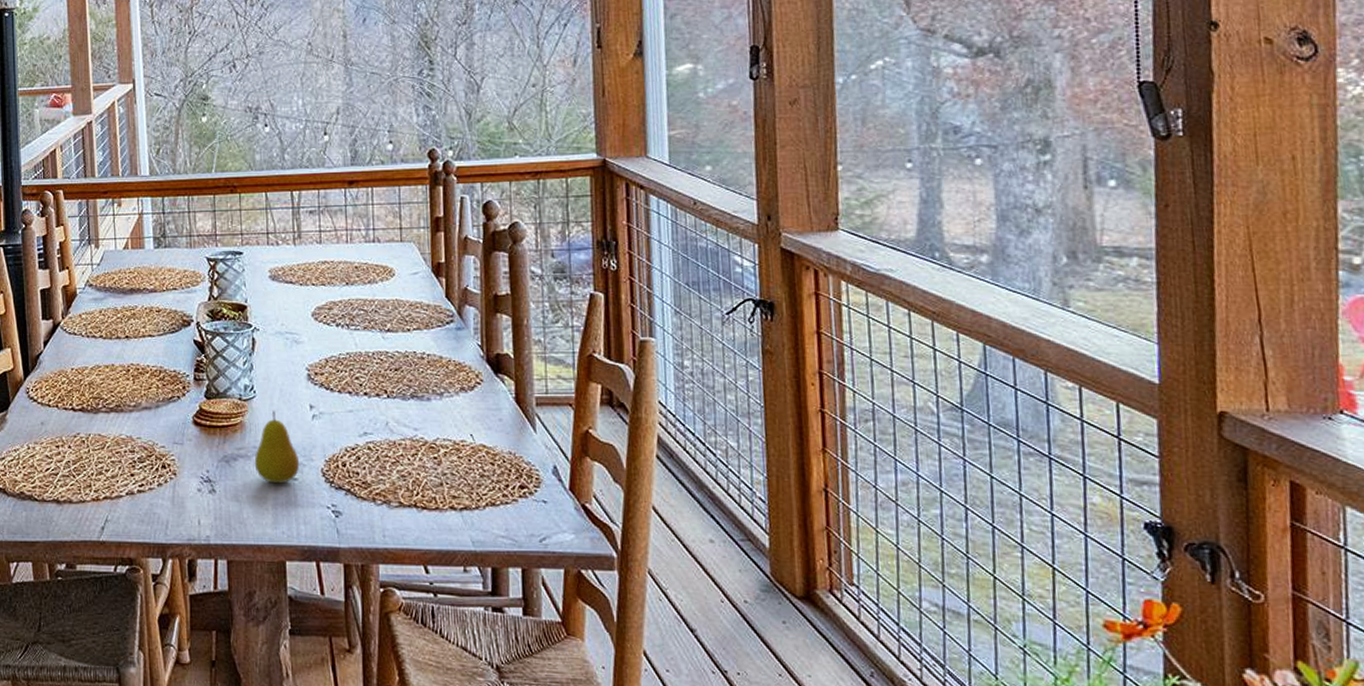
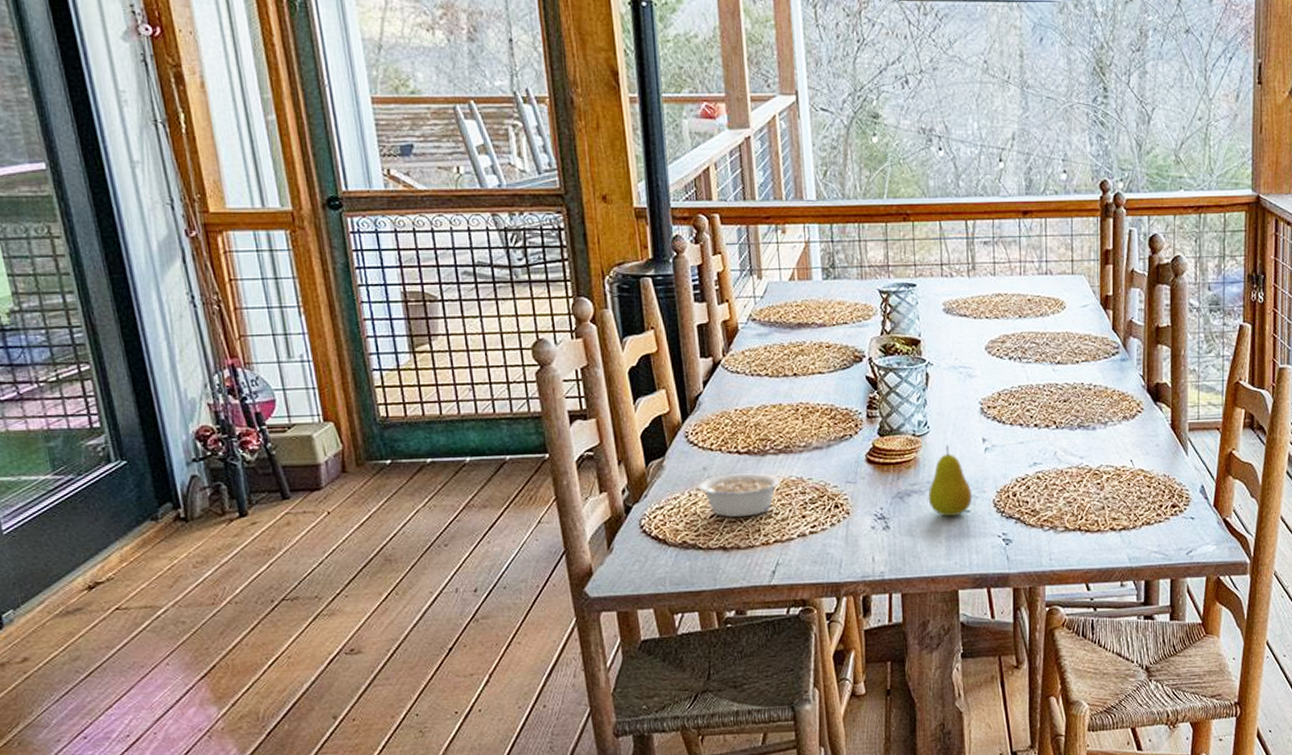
legume: none [36,430,112,471] -> present [698,473,781,517]

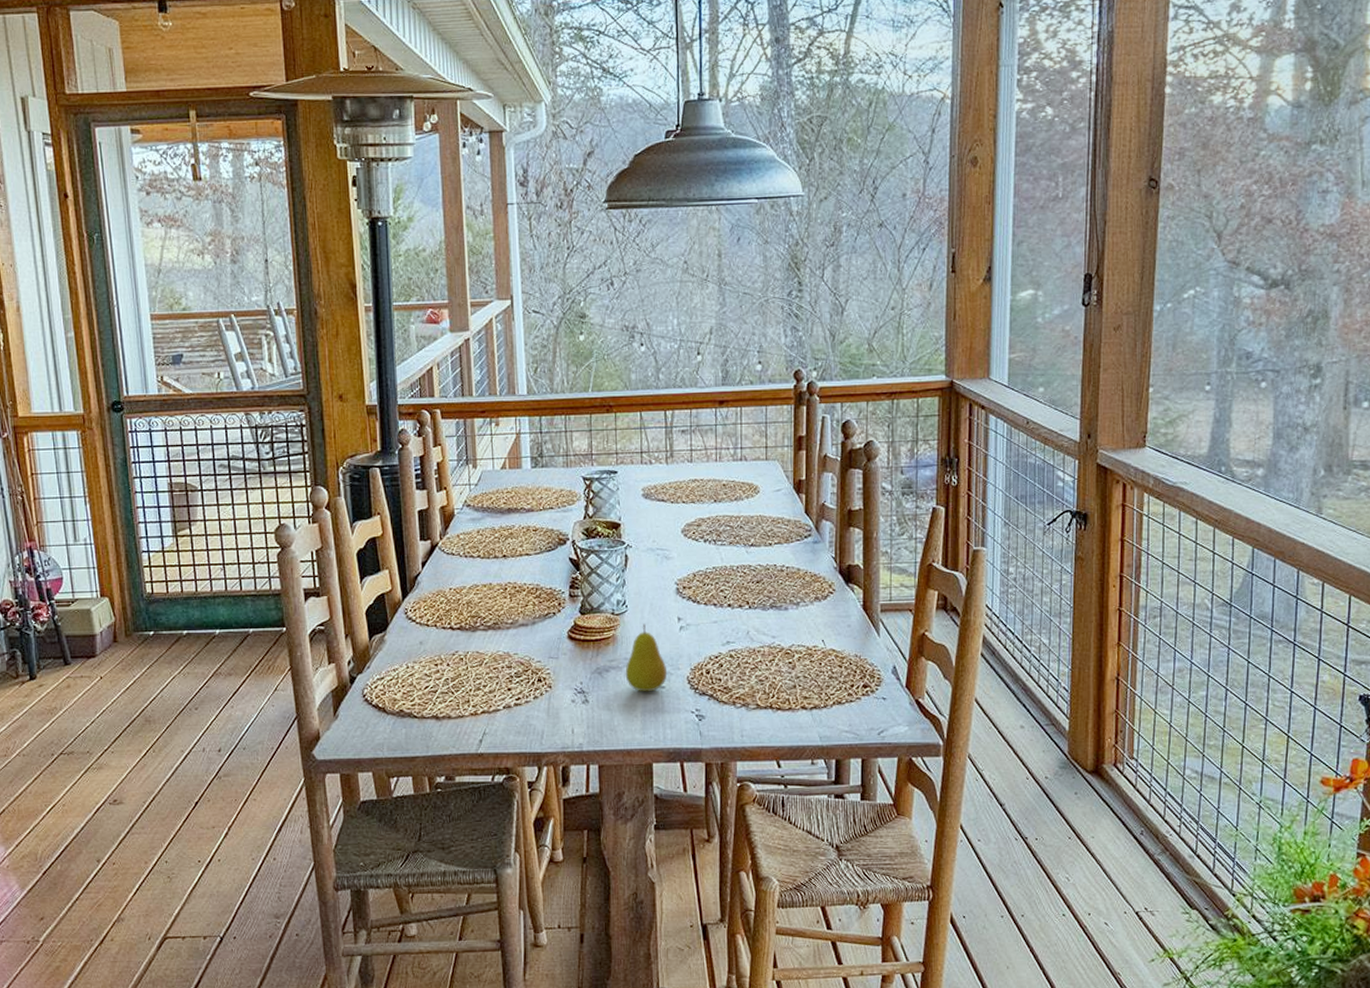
legume: present [698,473,781,517] -> none [415,648,490,688]

